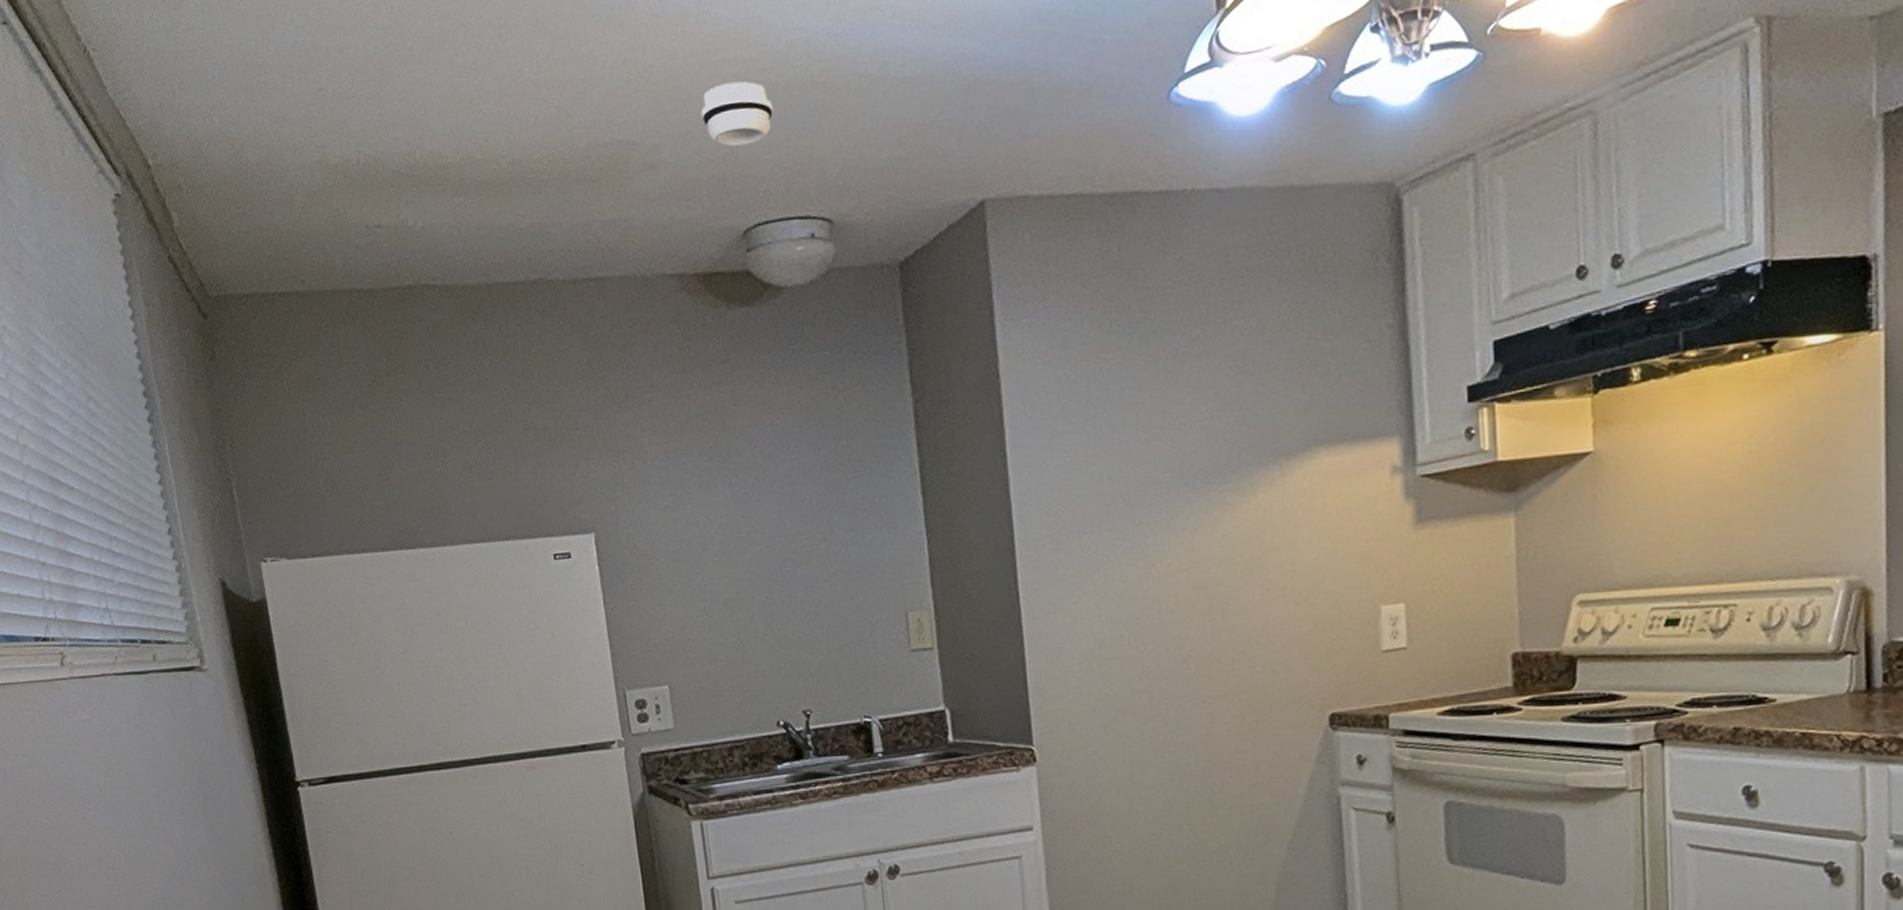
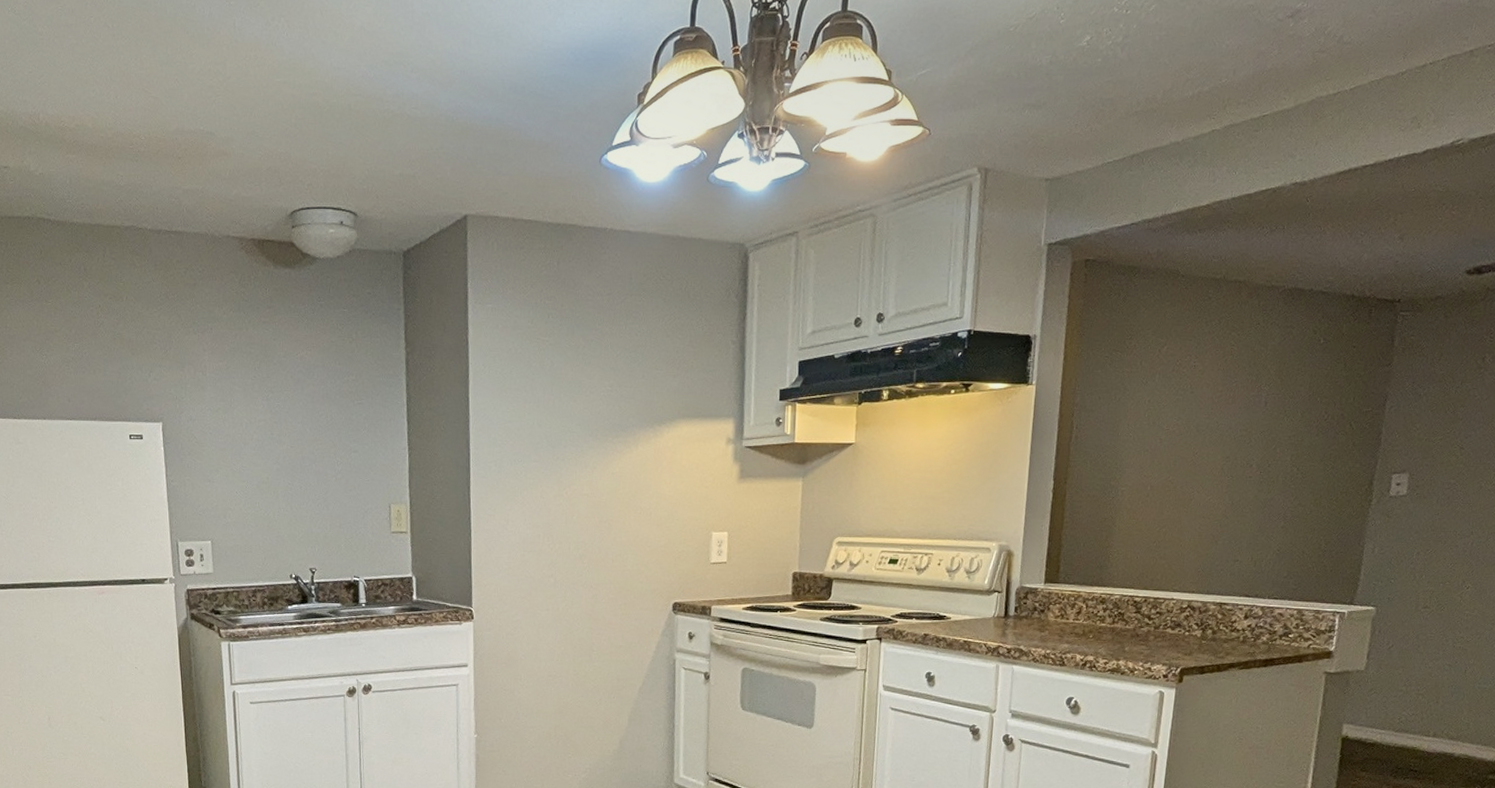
smoke detector: present [701,81,774,147] -> none [265,100,320,148]

